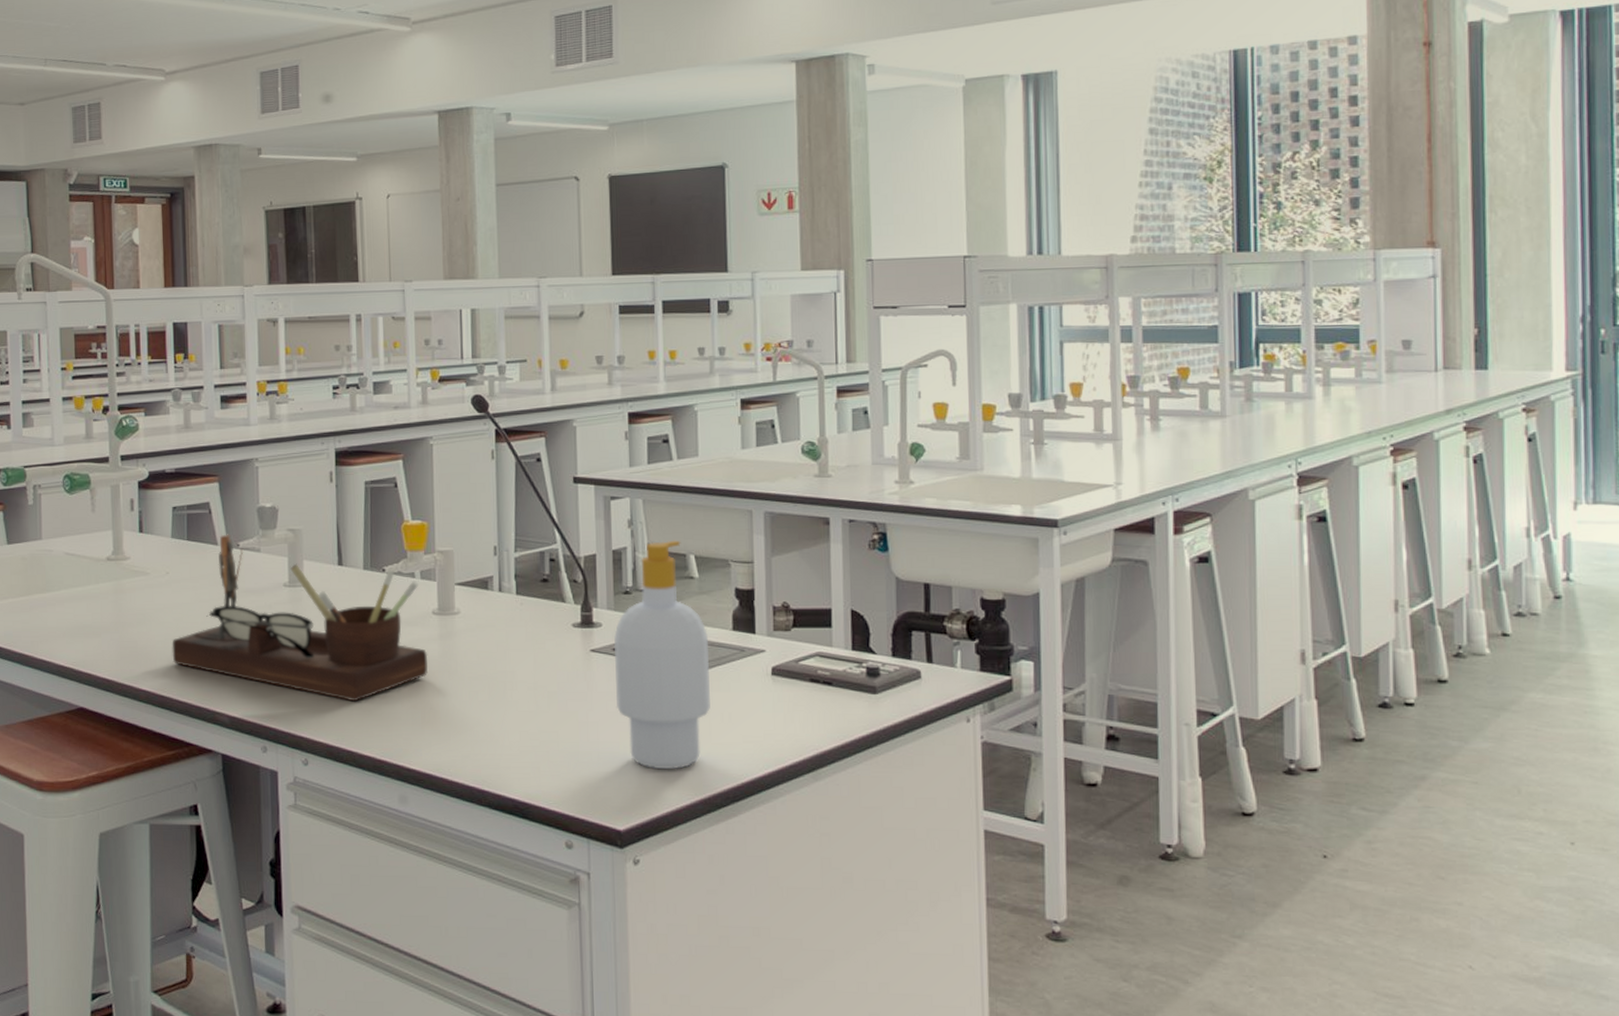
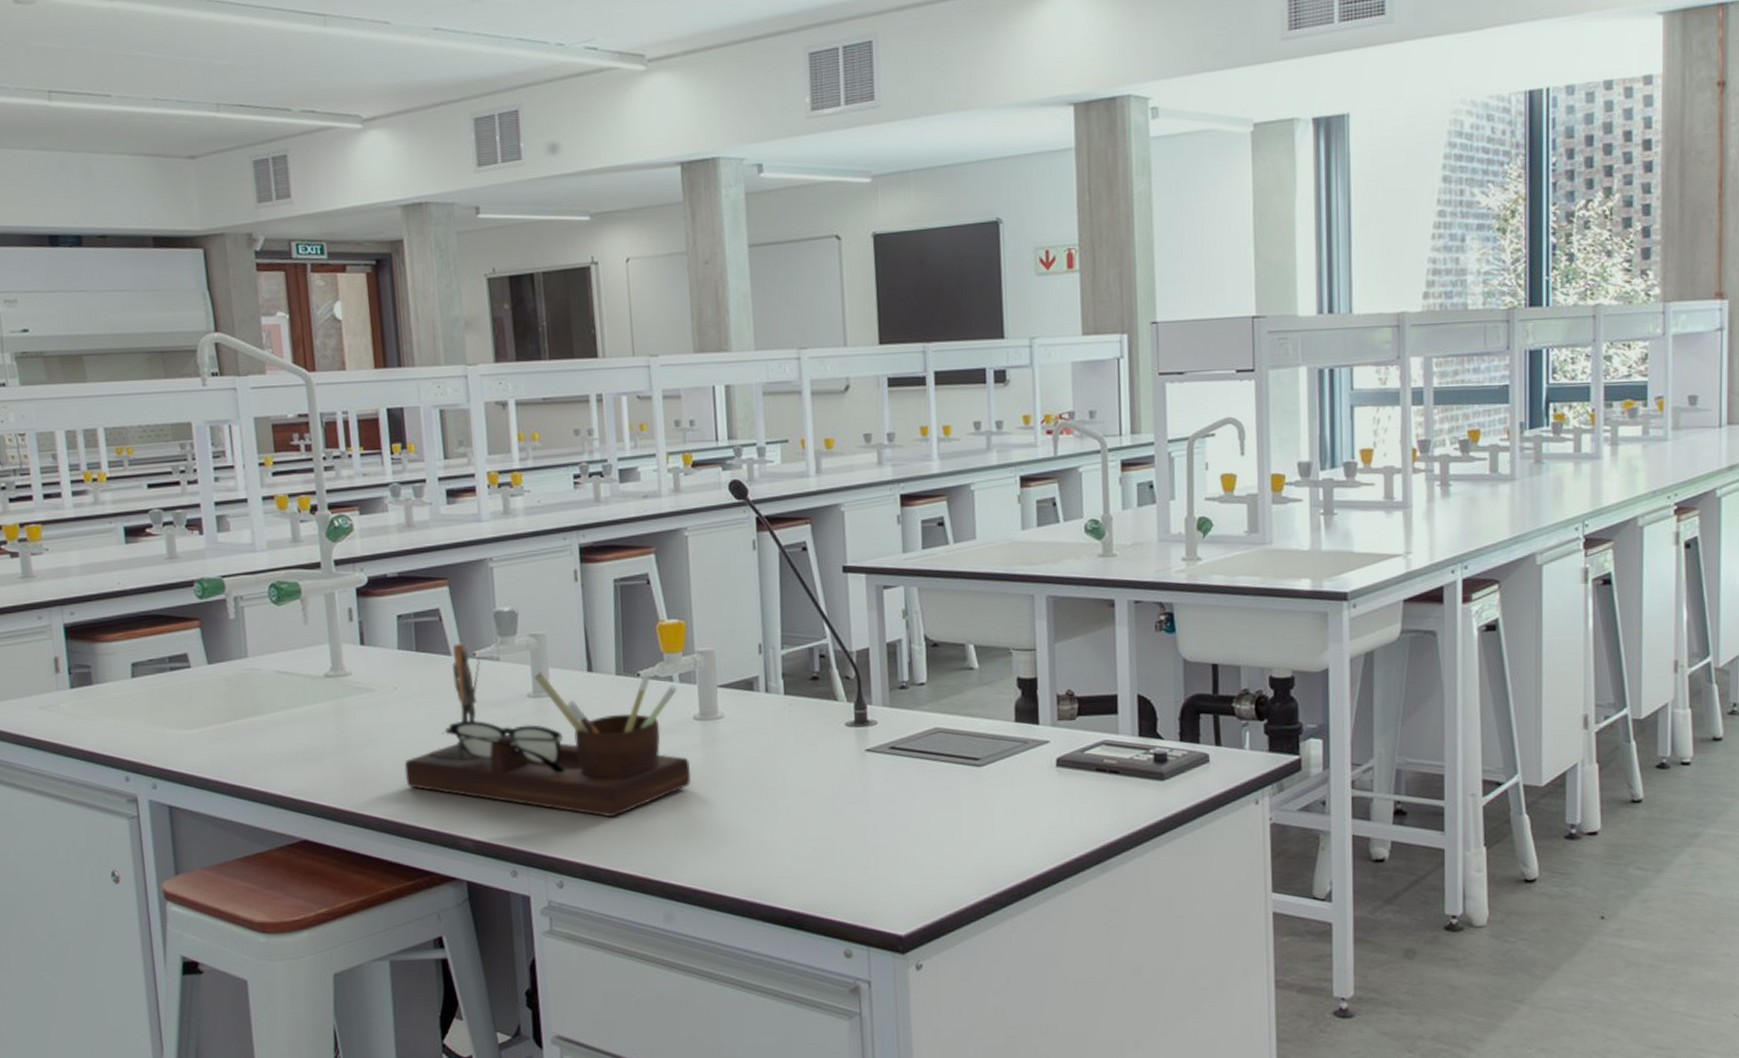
soap bottle: present [613,540,710,770] -> none [890,629,993,871]

